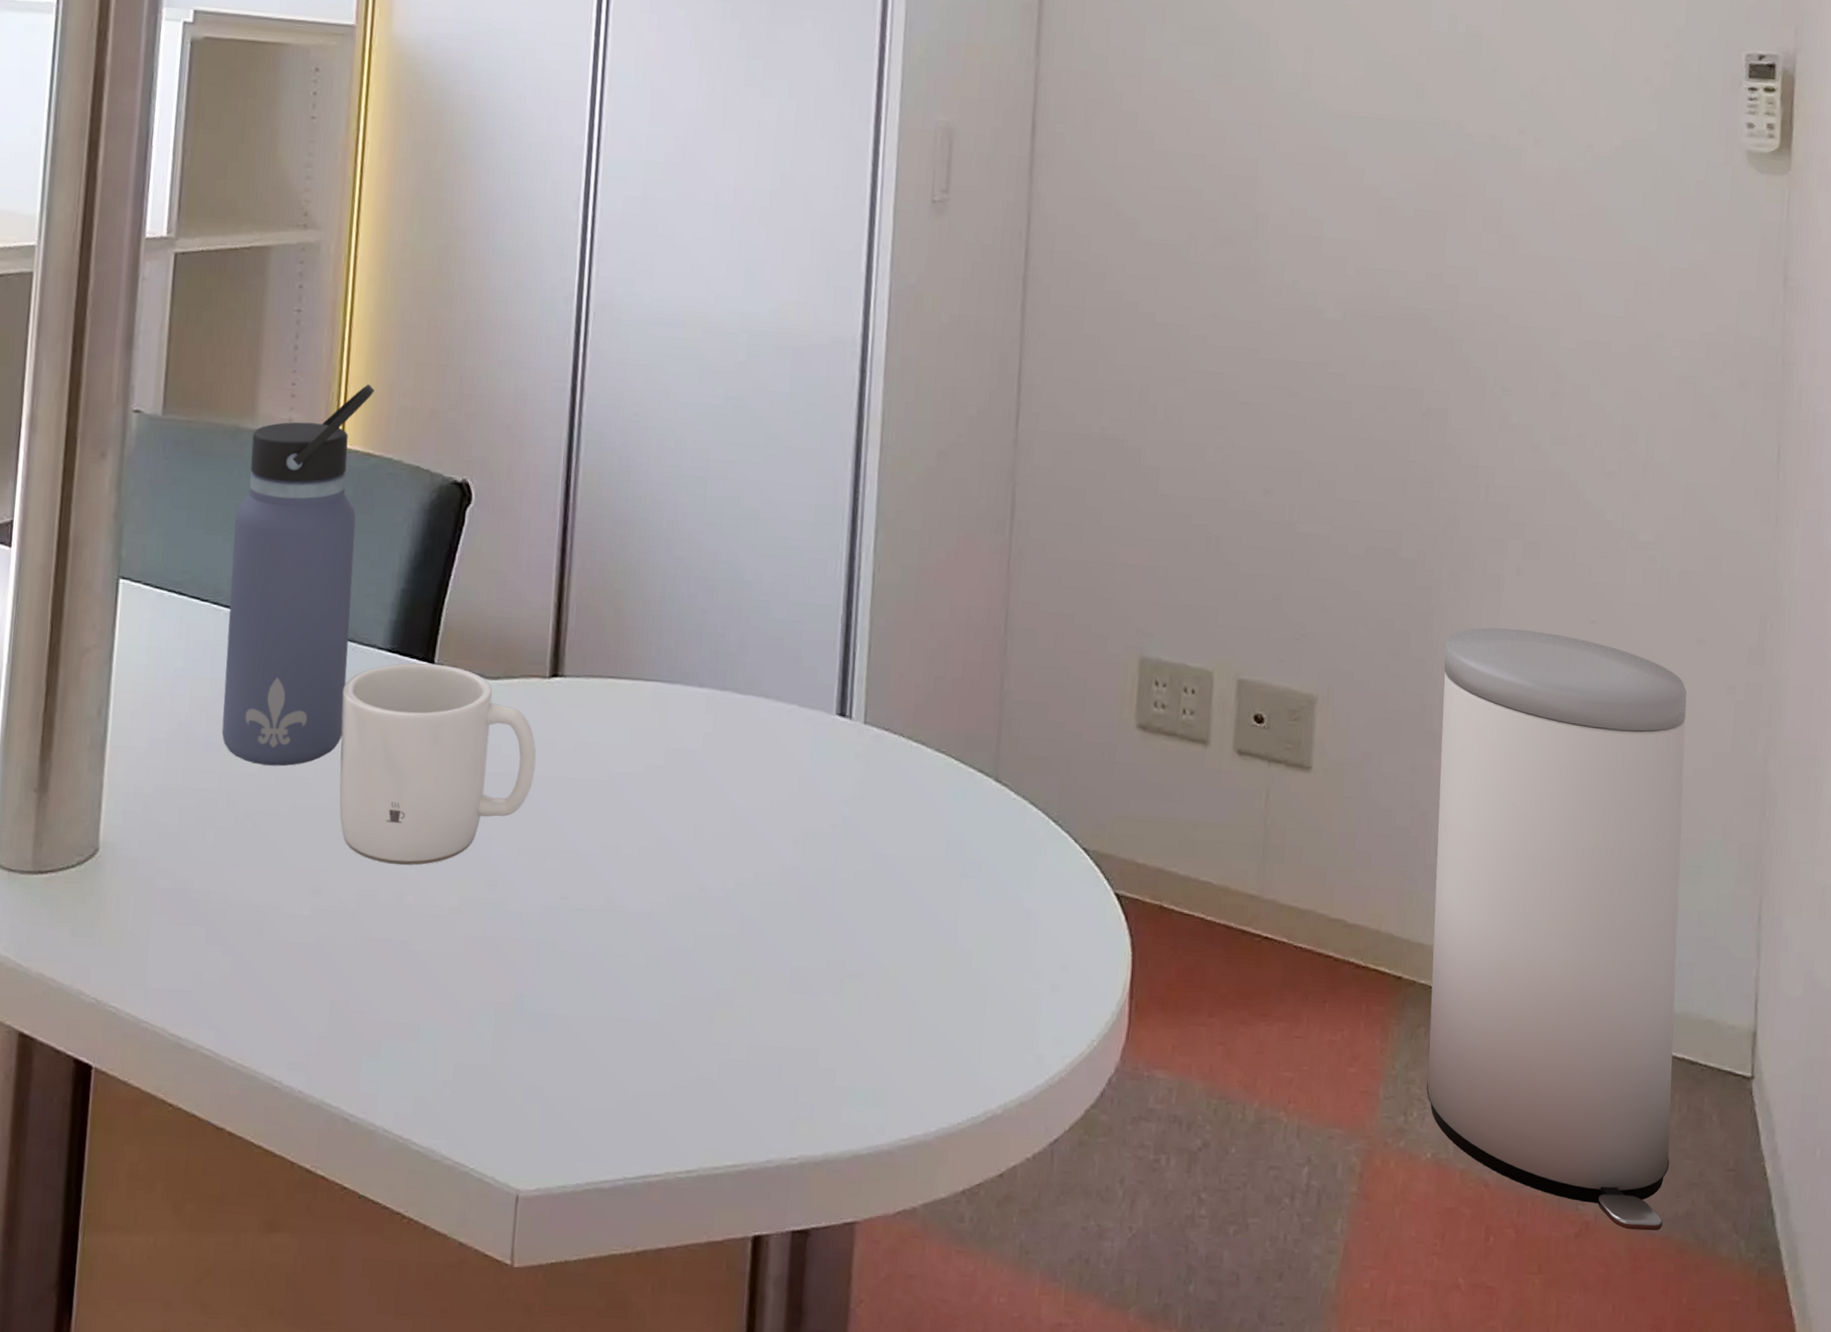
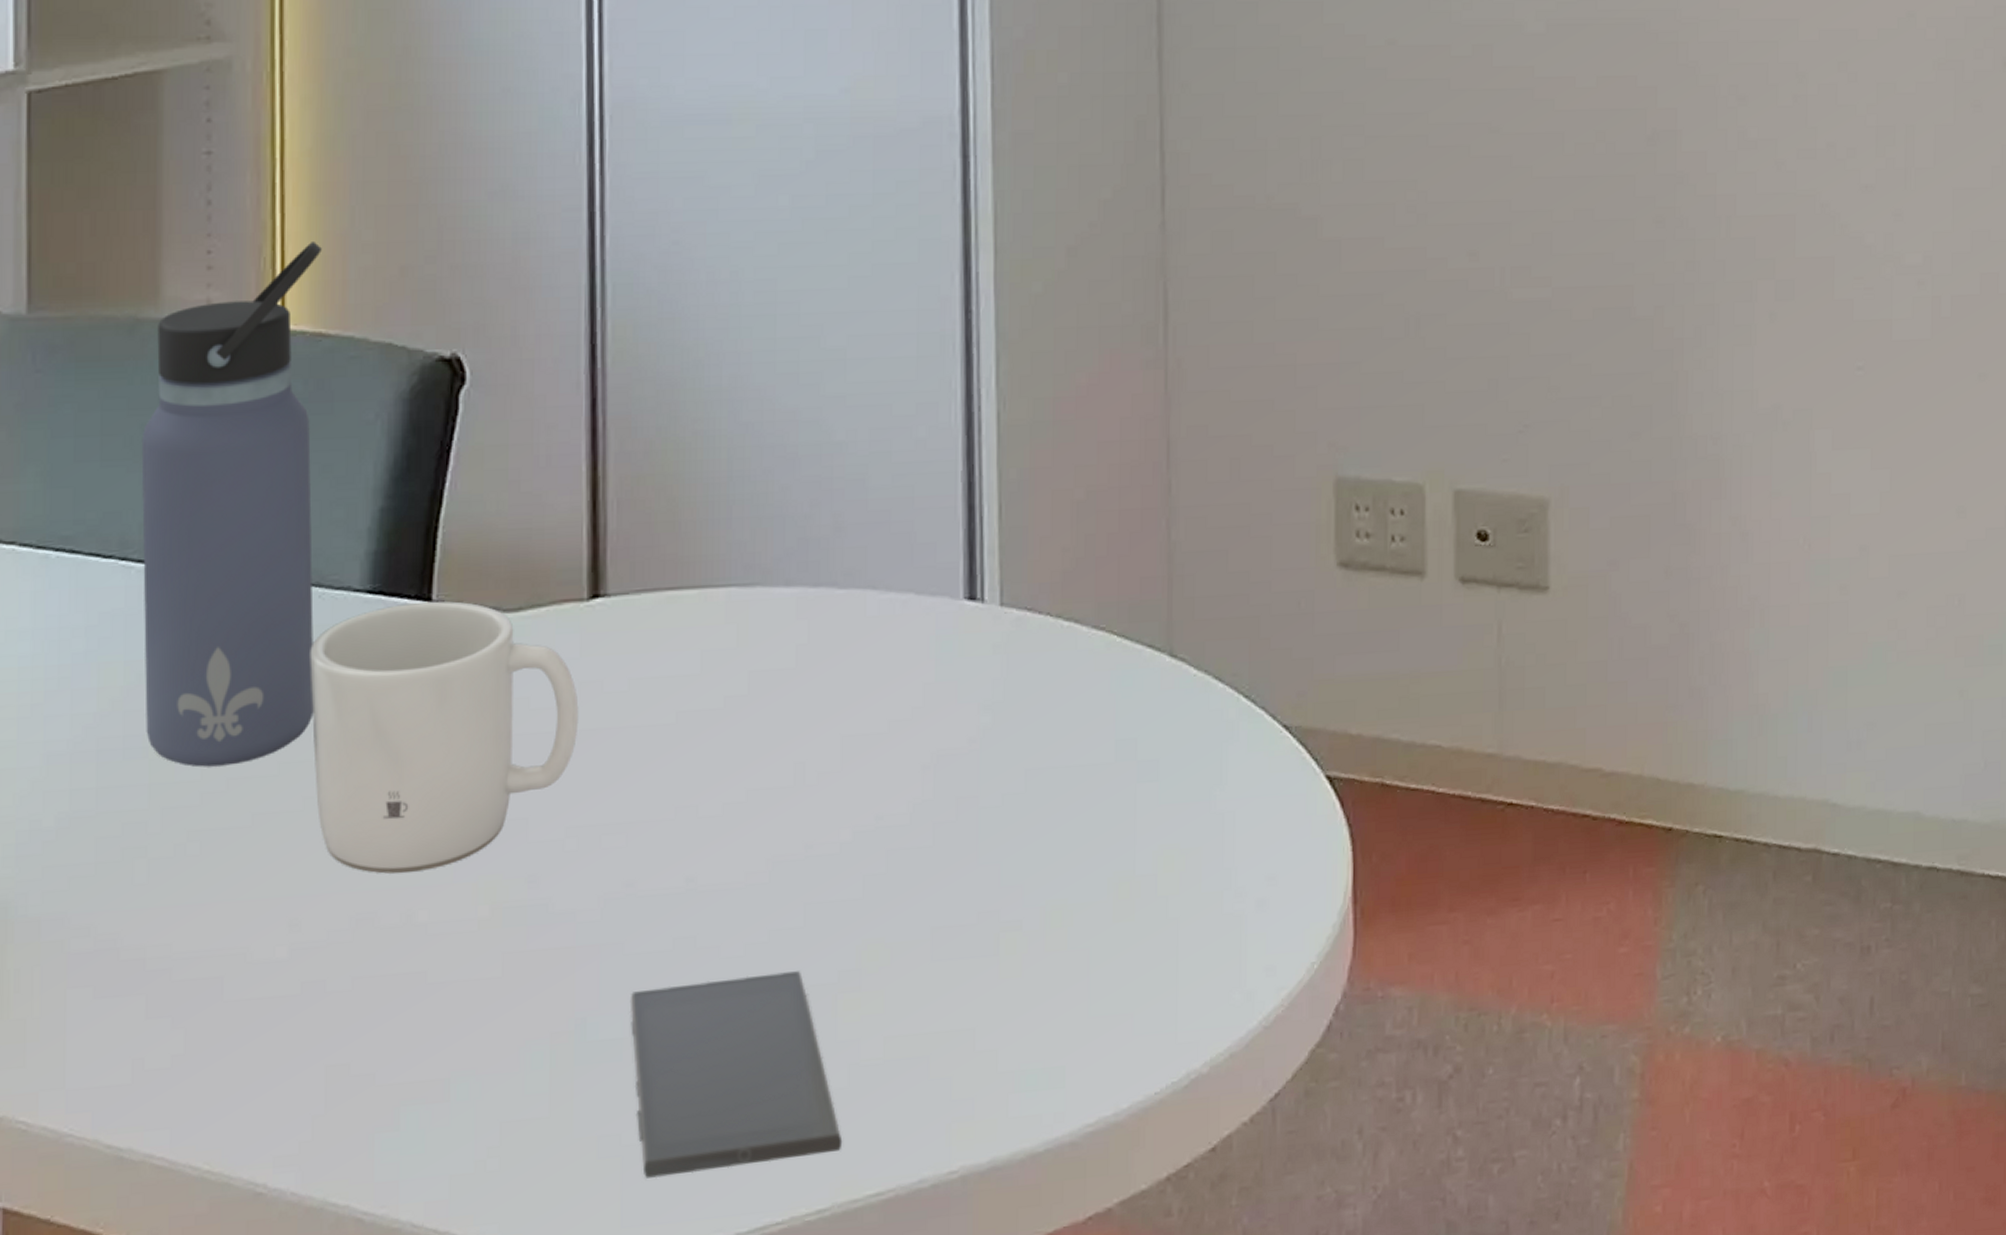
smartphone: none [555,980,710,1128] -> present [629,971,843,1179]
pedal bin: present [1426,627,1687,1231] -> none [1694,387,1990,1090]

